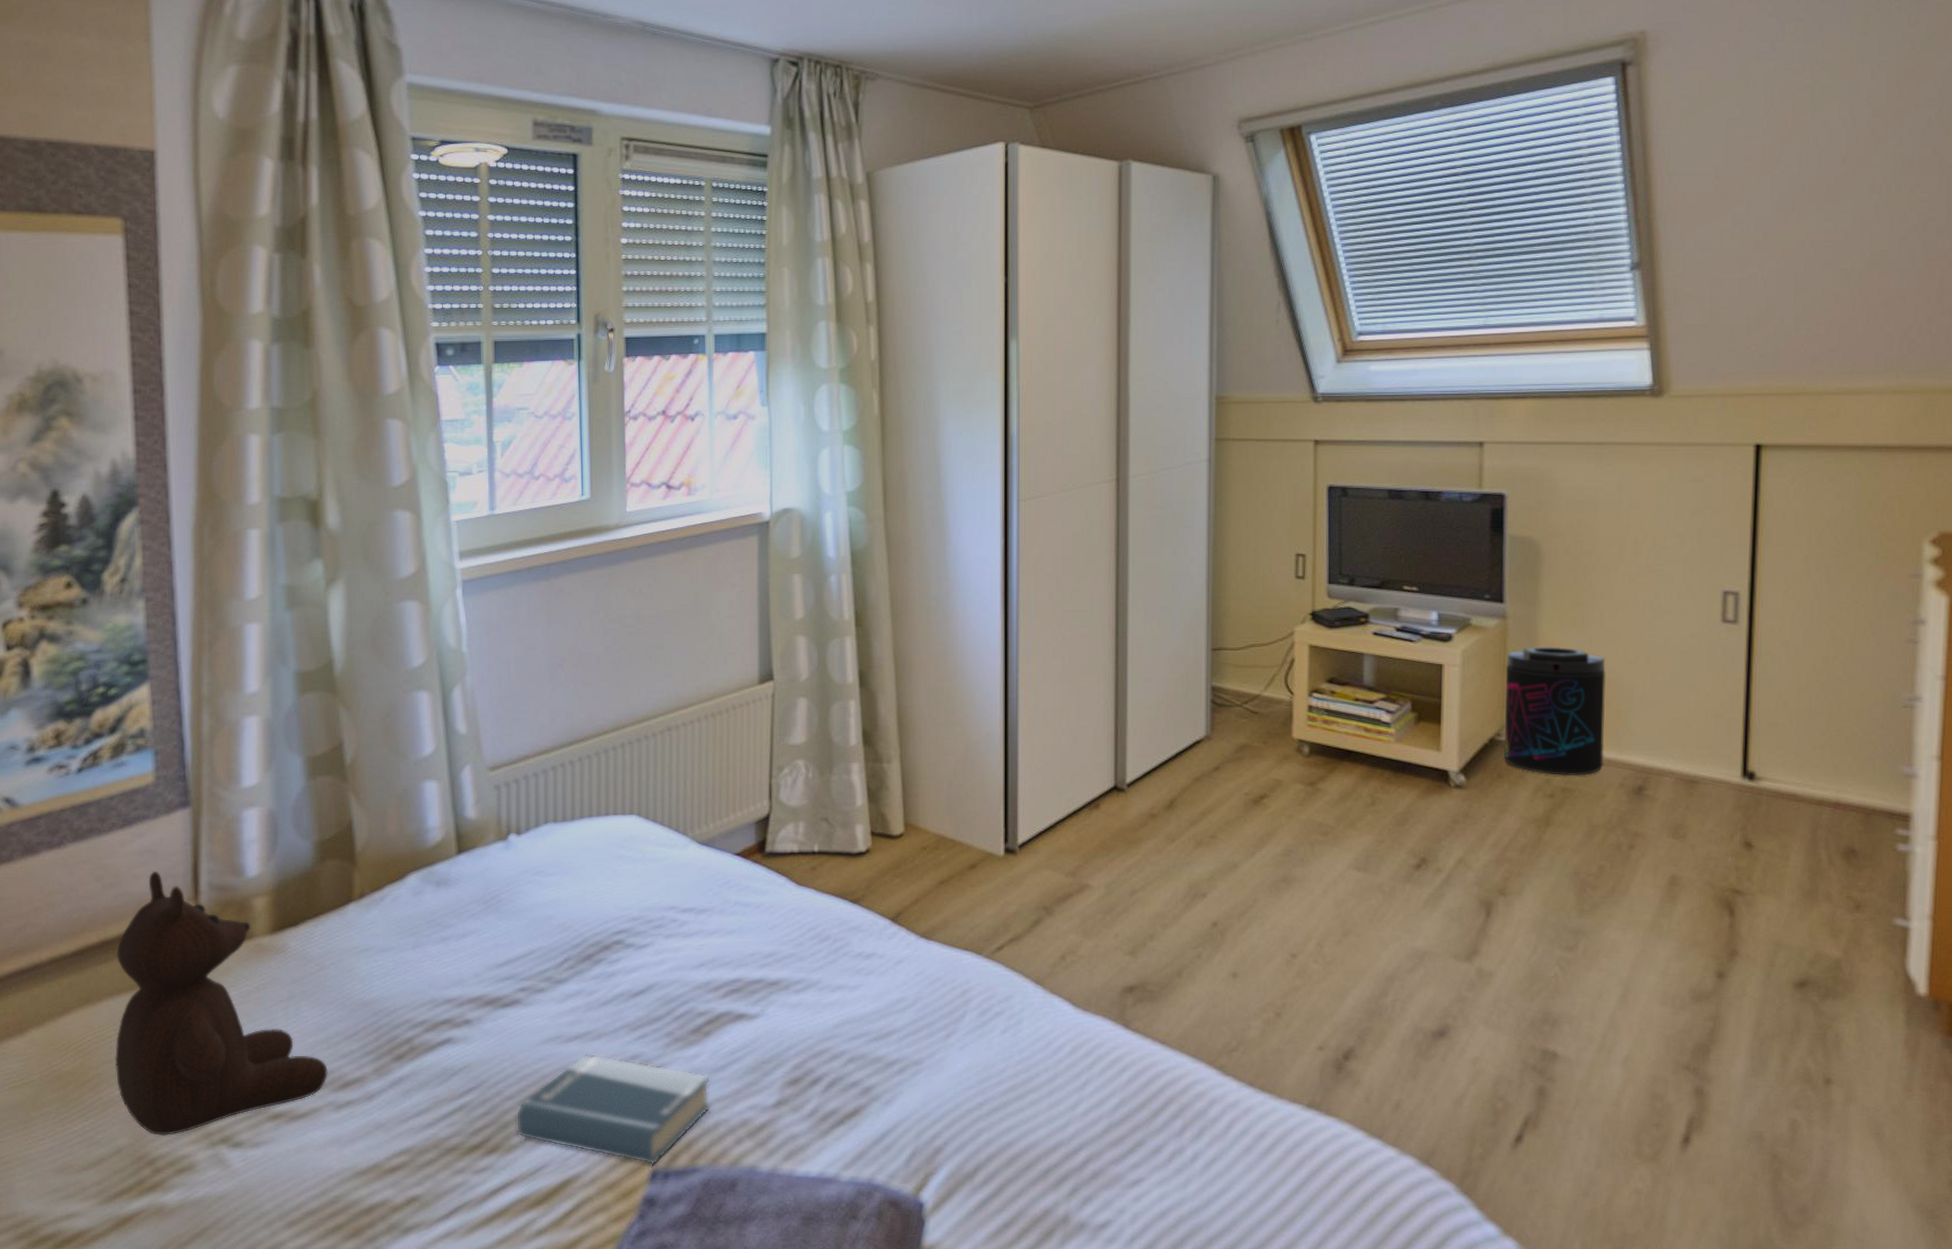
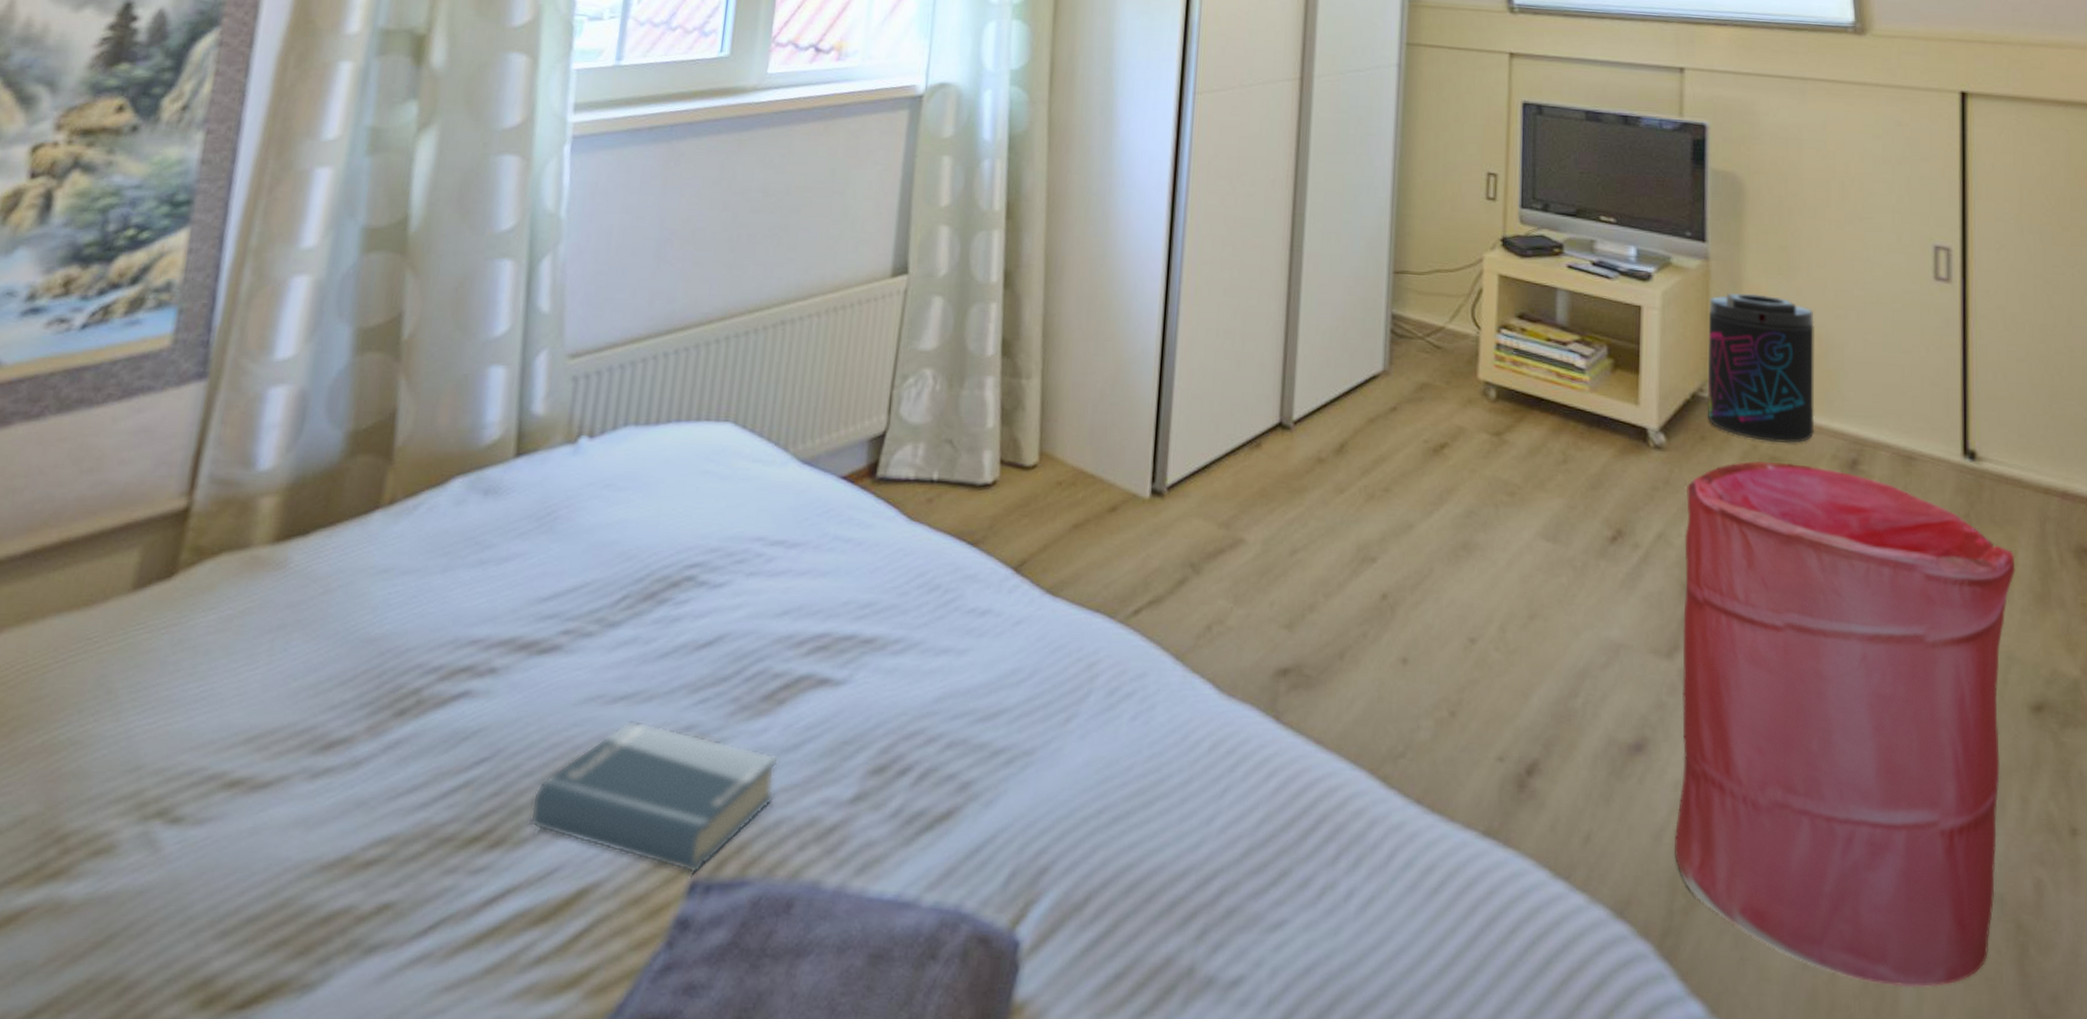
teddy bear: present [114,870,328,1135] -> none [39,455,310,804]
laundry hamper: none [1473,792,1787,1207] -> present [1675,460,2016,988]

